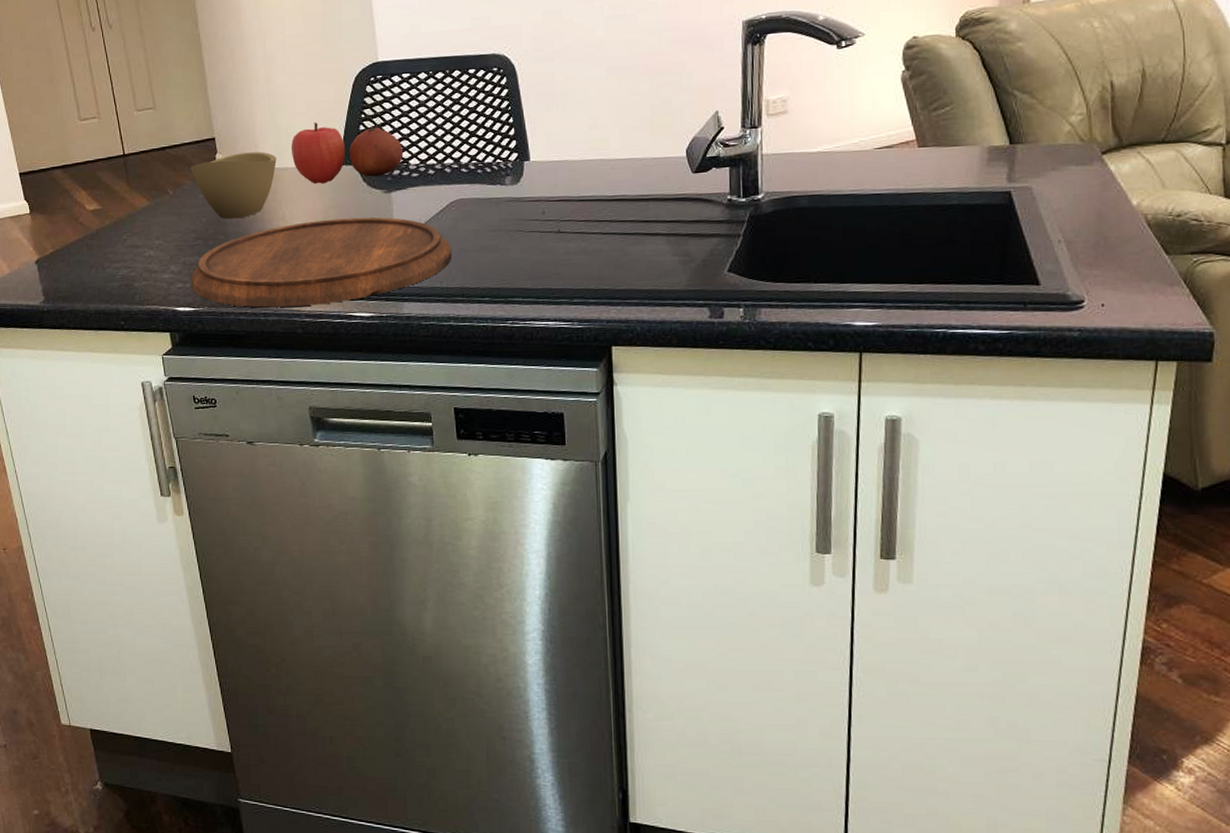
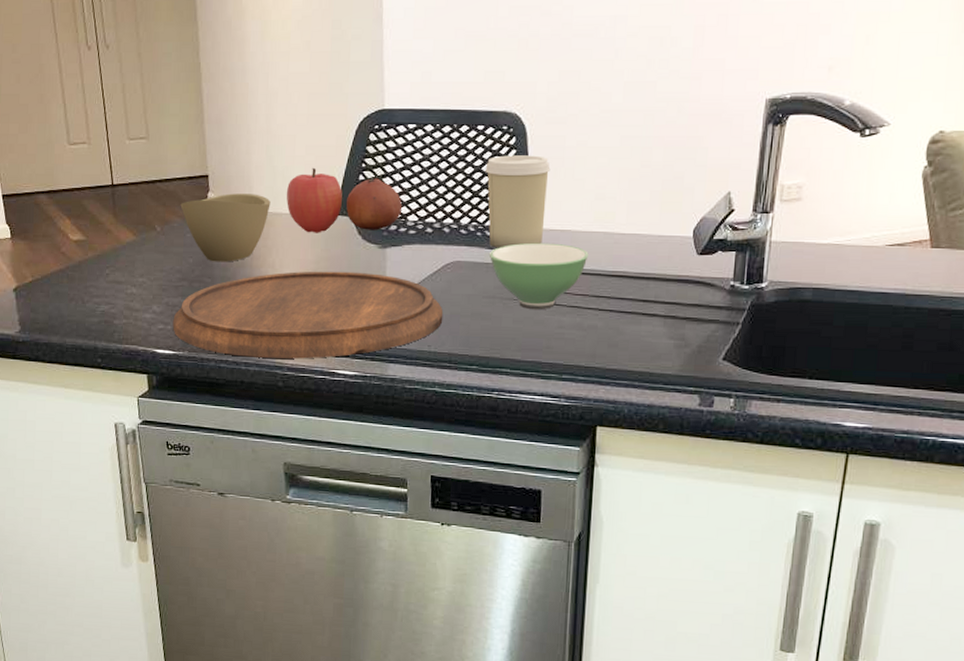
cup: none [480,92,543,184] -> present [485,155,551,248]
bowl: none [491,173,587,239] -> present [488,242,589,310]

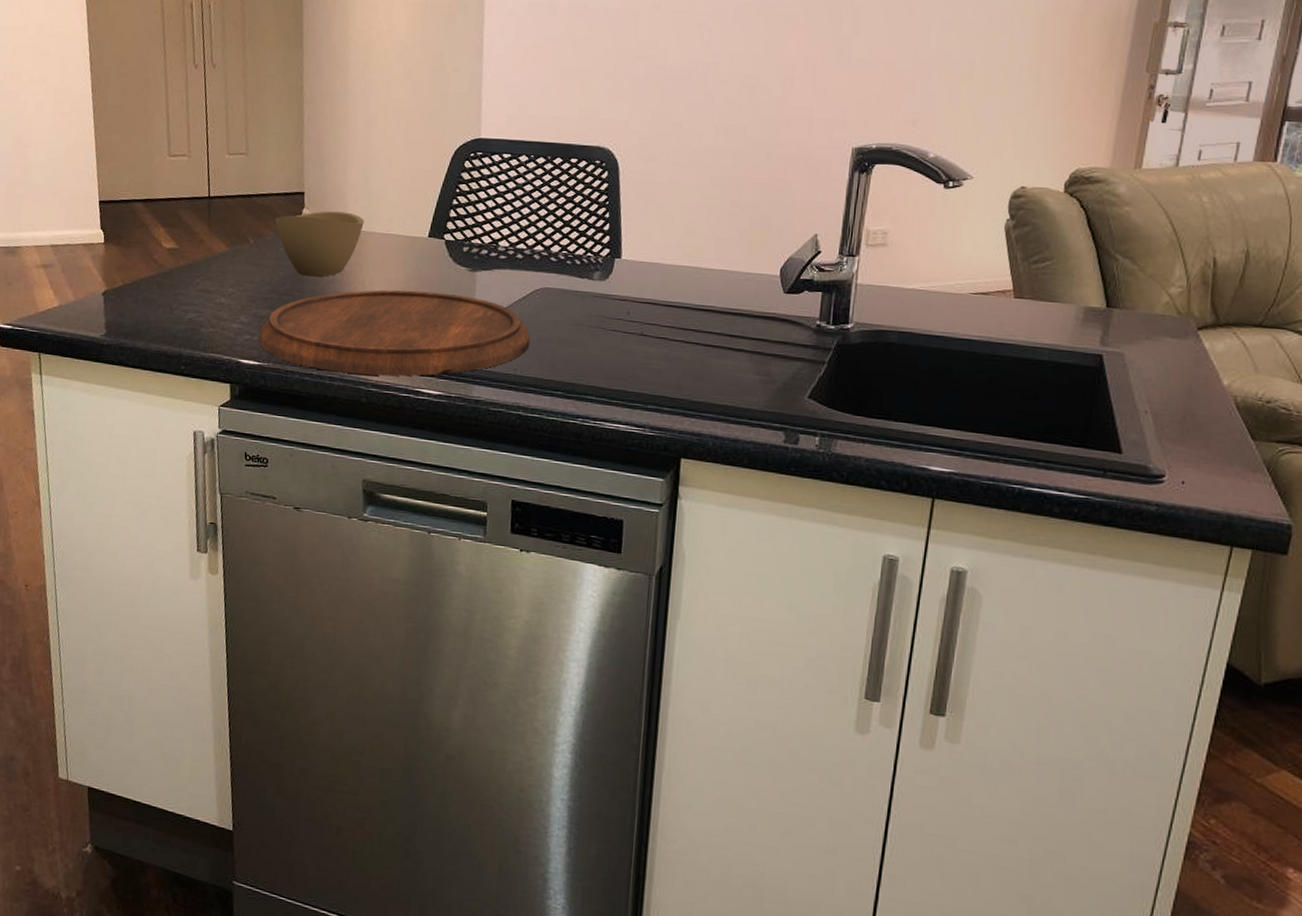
fruit: present [286,167,342,233] -> none [380,190,436,254]
fruit: present [346,178,403,230] -> none [439,203,494,254]
cup: present [485,155,551,248] -> none [577,188,641,278]
bowl: present [488,242,589,310] -> none [577,273,677,340]

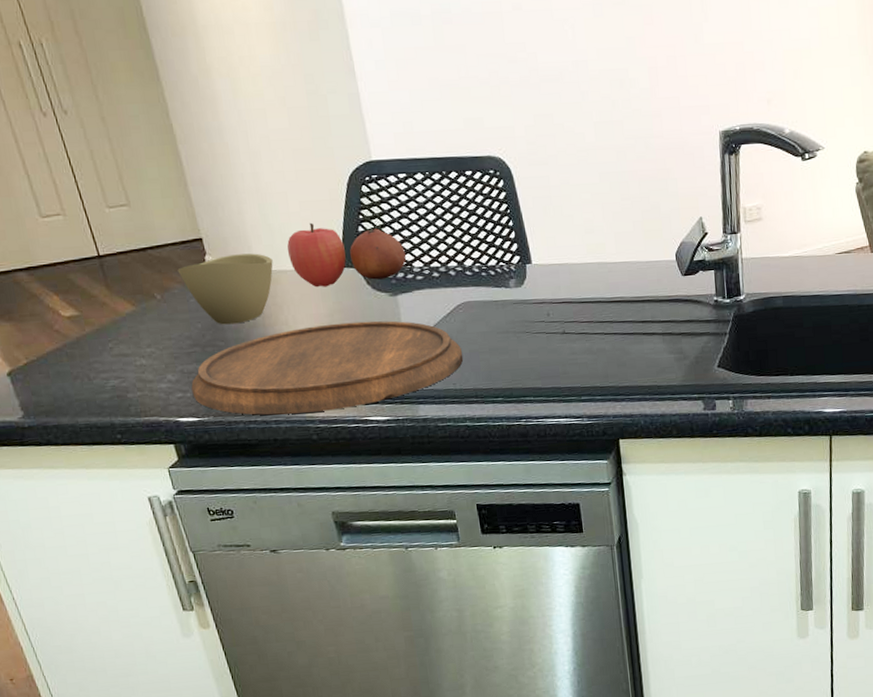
fruit: none [380,190,436,254] -> present [287,222,346,288]
fruit: none [439,203,494,254] -> present [350,228,407,280]

